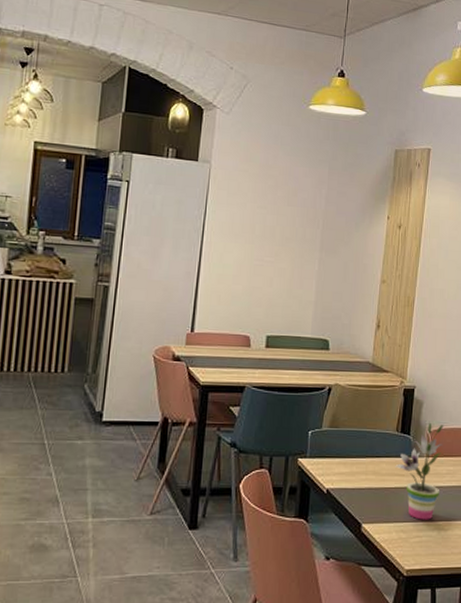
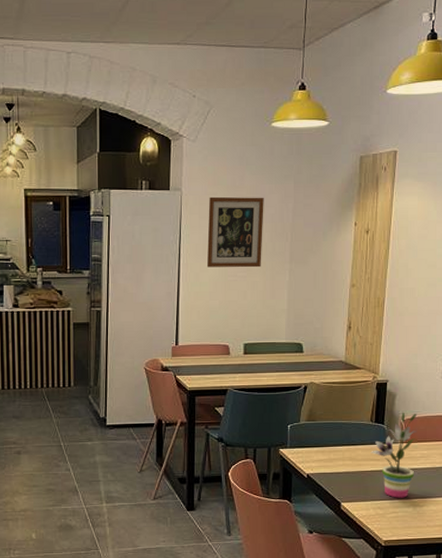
wall art: none [231,173,297,254] -> present [206,196,264,268]

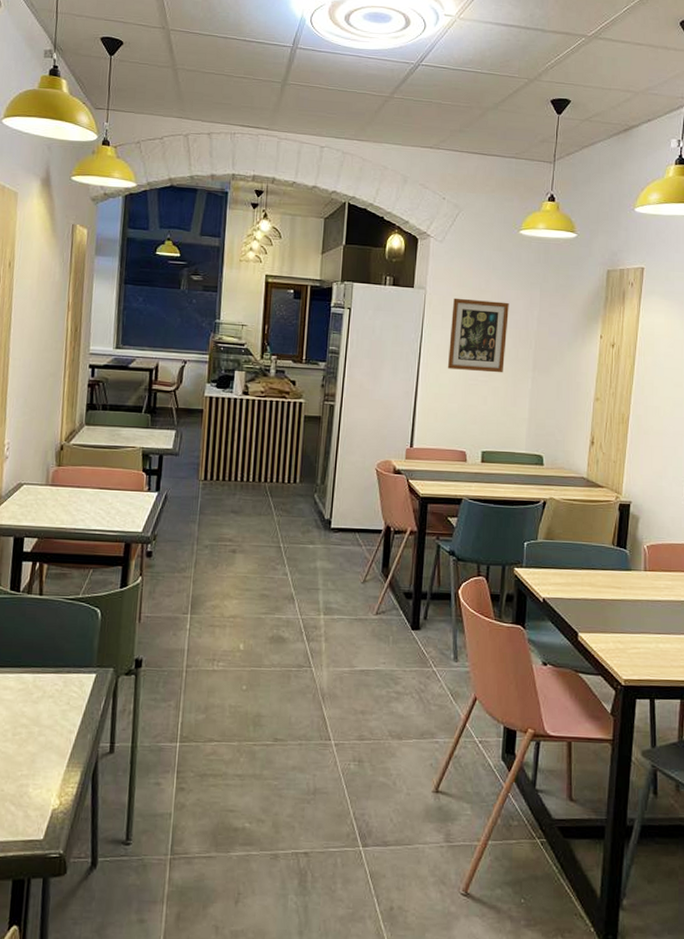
potted plant: present [370,413,417,498] -> none [611,538,662,632]

